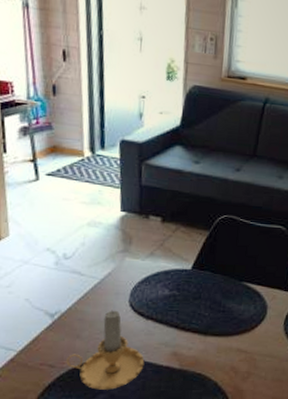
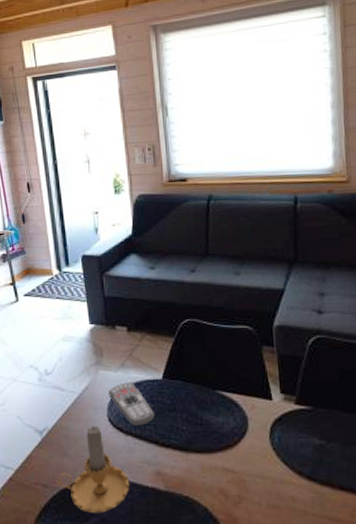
remote control: none [133,270,178,312] -> present [109,382,154,427]

